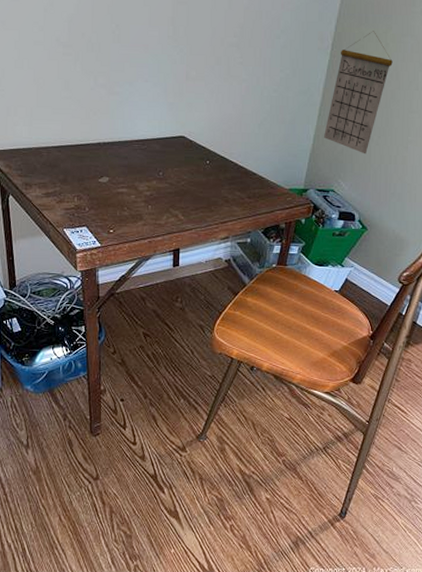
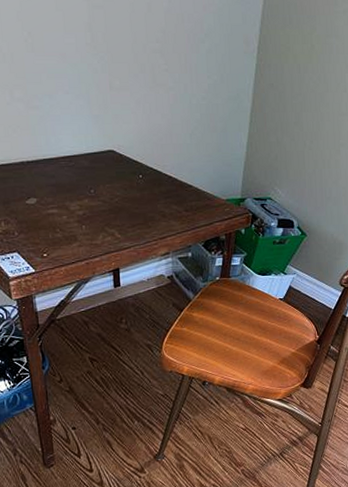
calendar: present [324,31,393,155] -> none [257,32,320,160]

